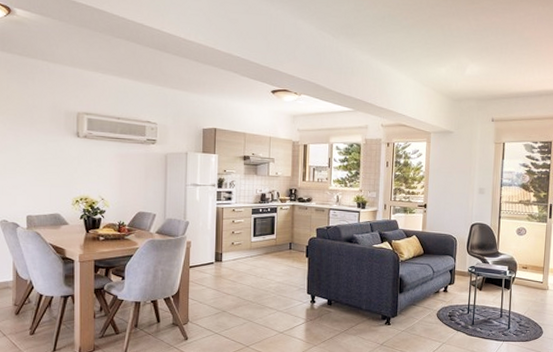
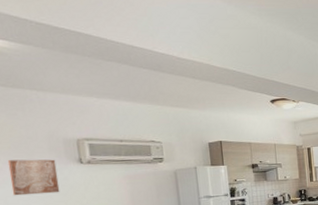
wall art: none [11,127,55,164] -> present [7,159,60,196]

